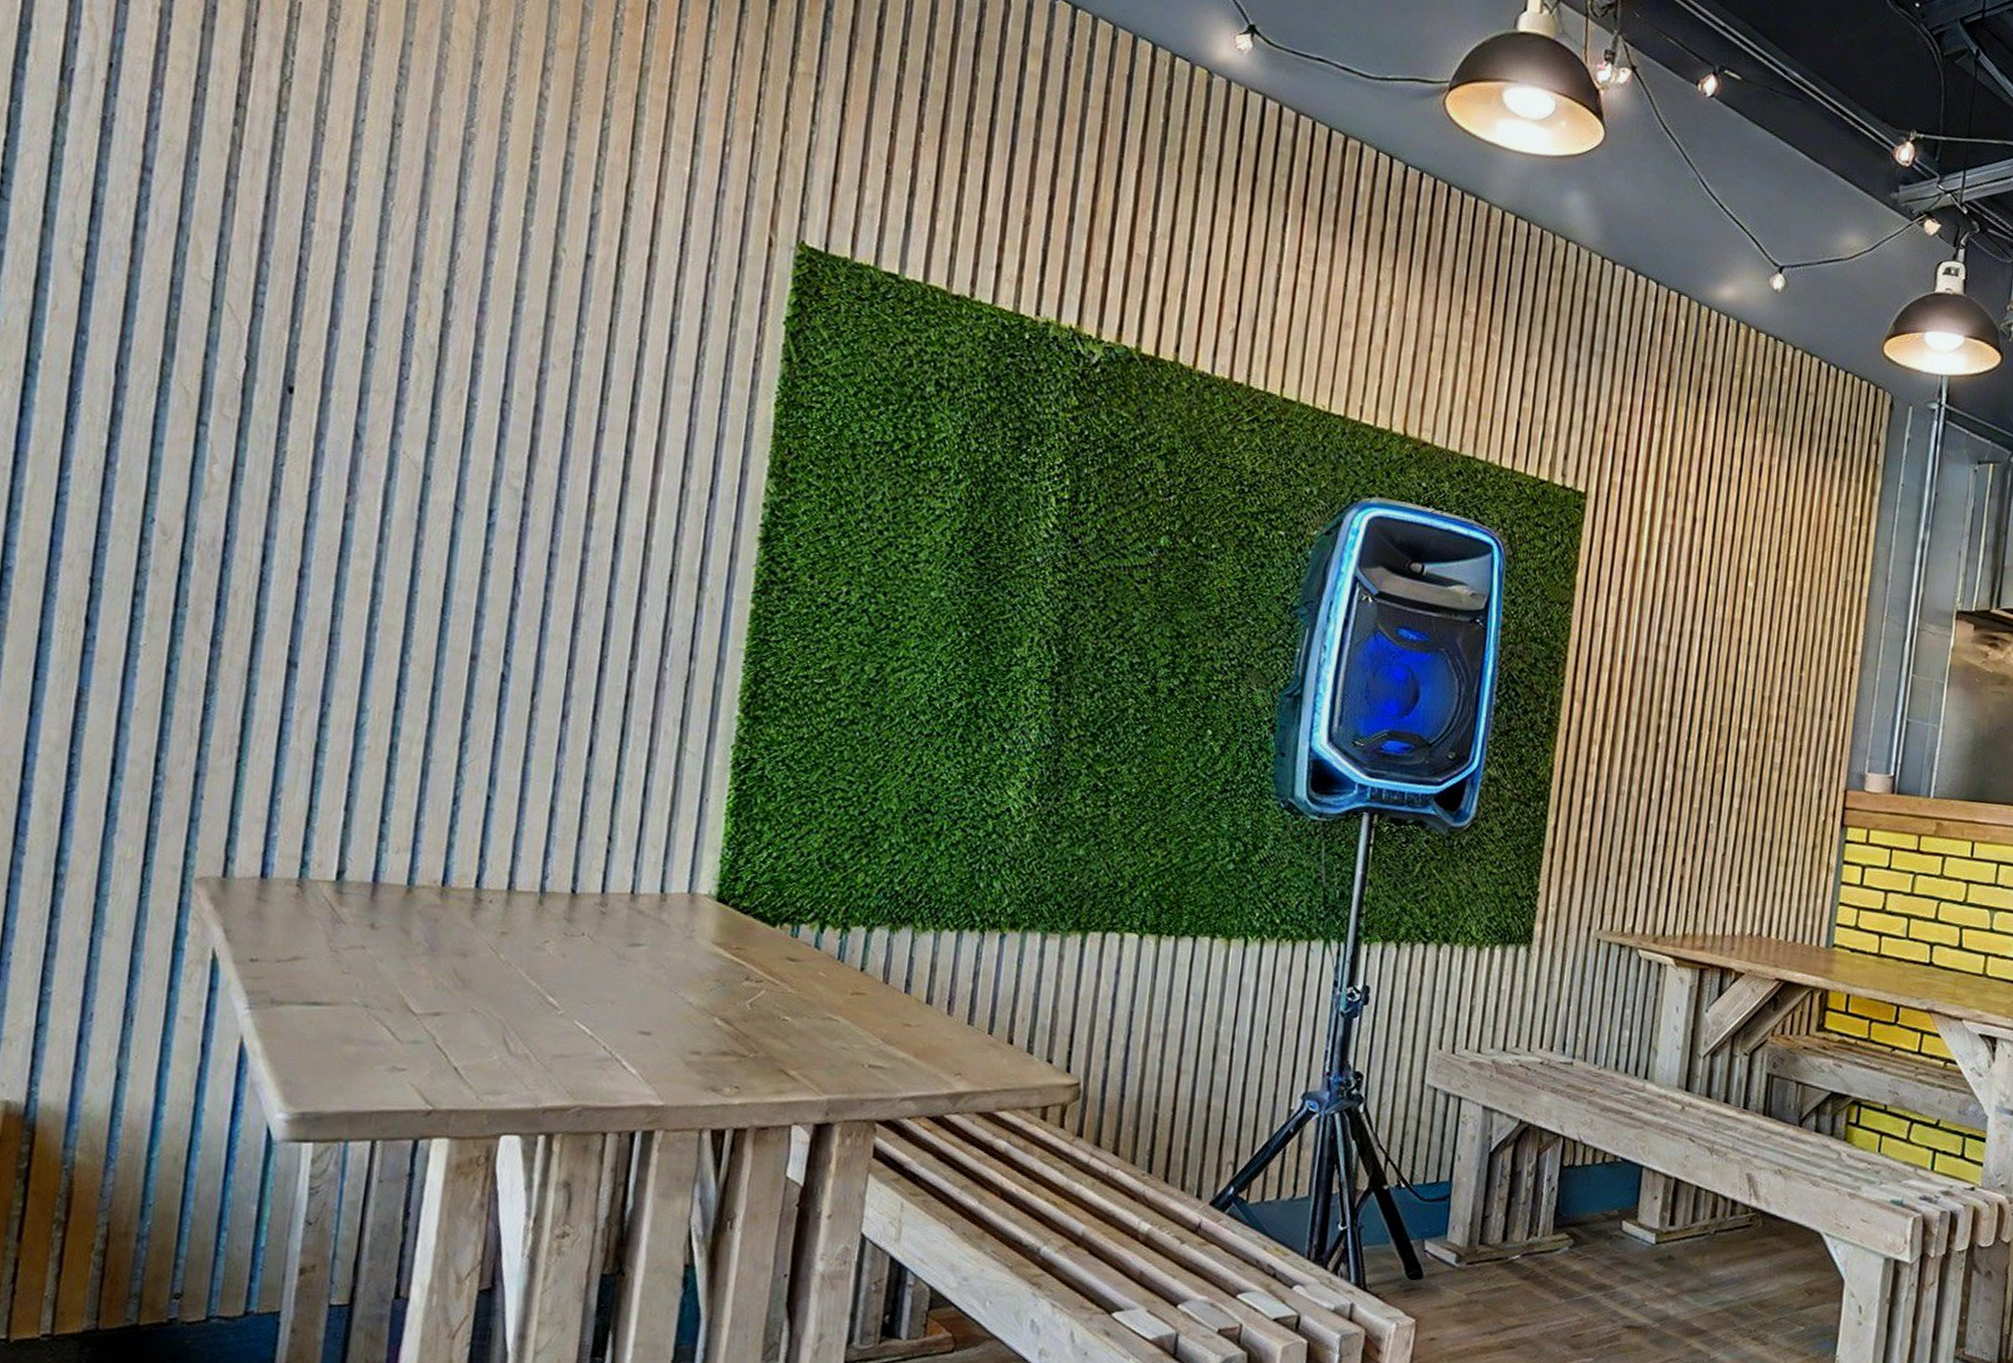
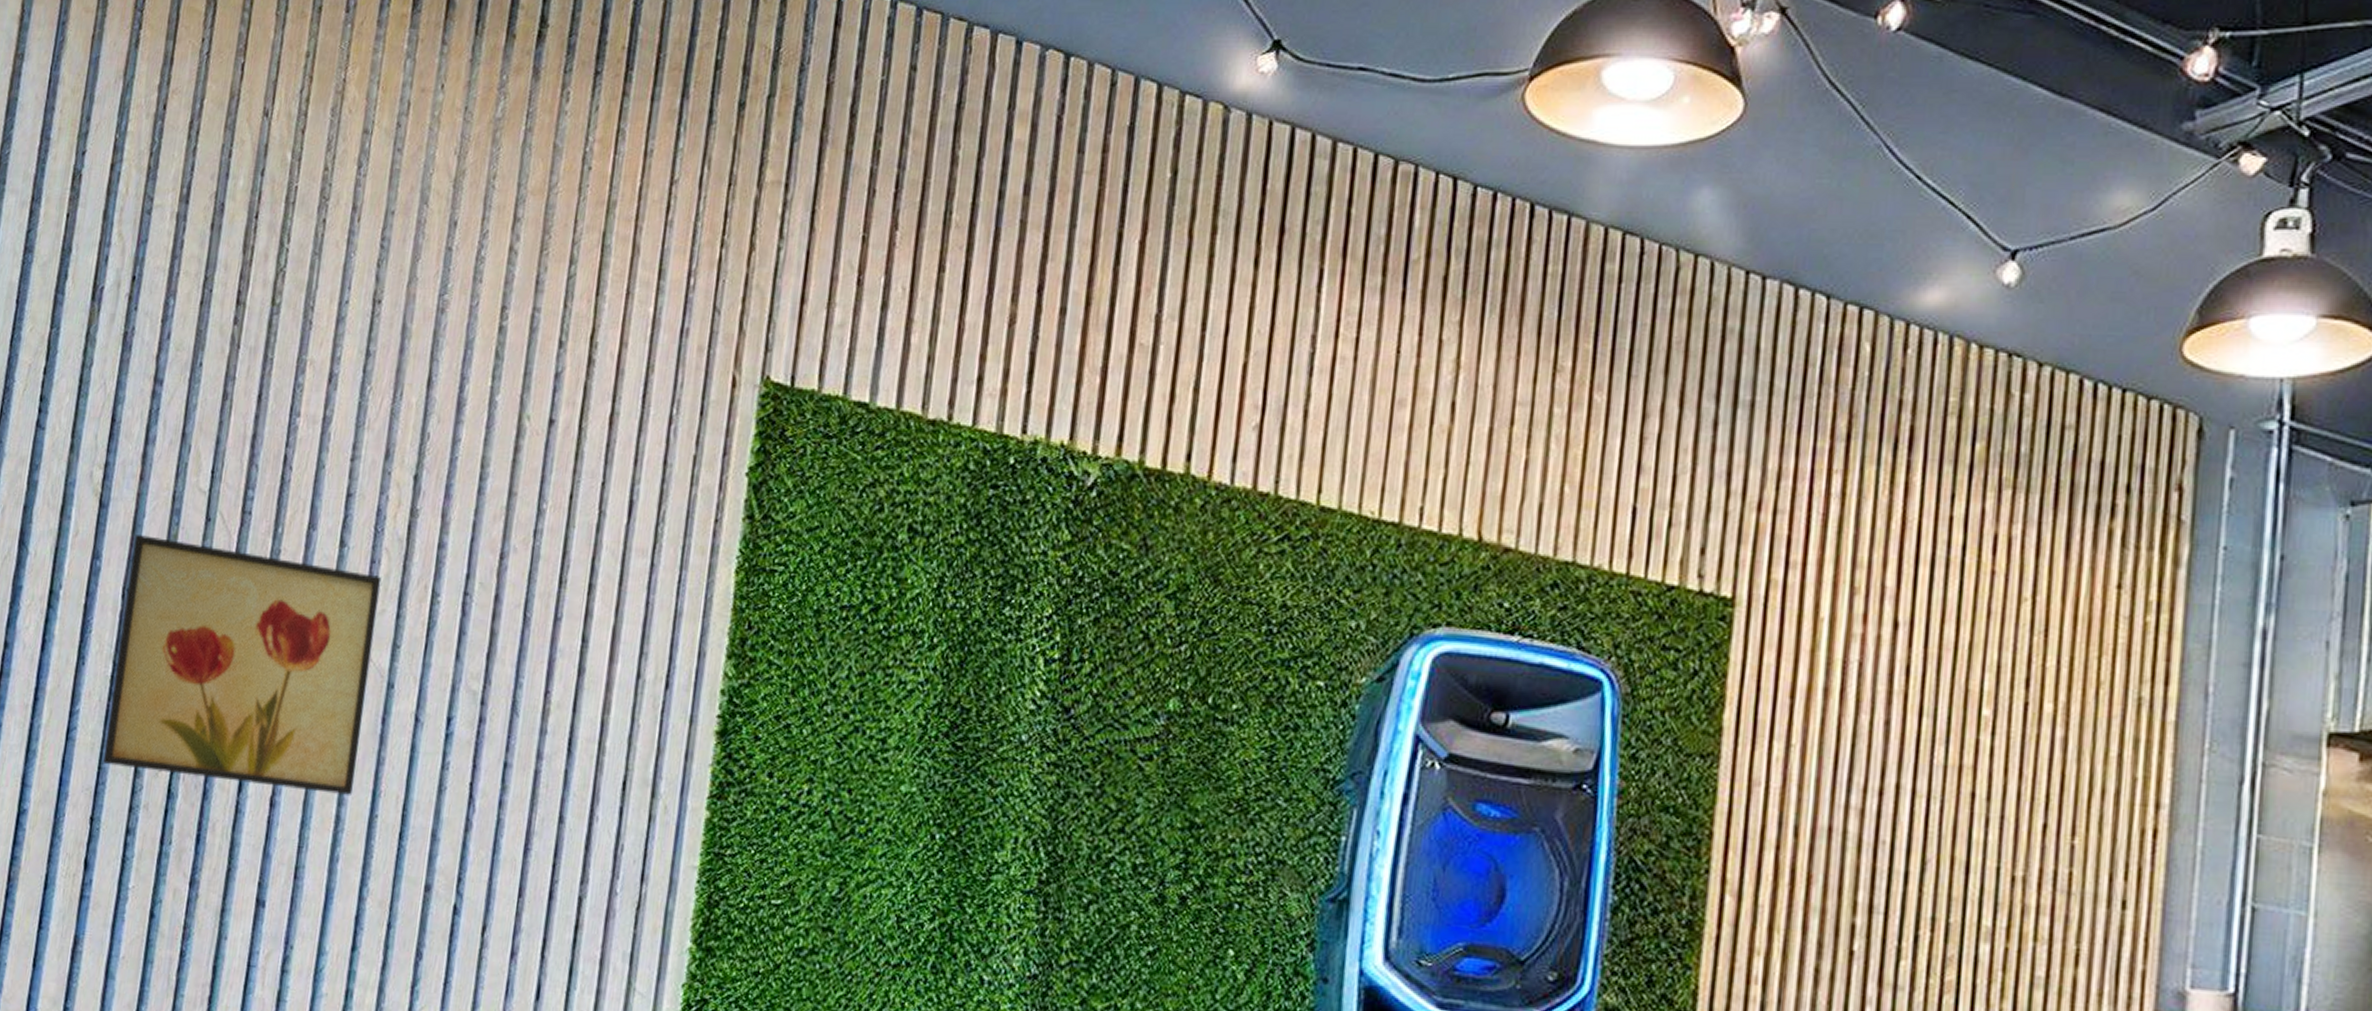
wall art: none [101,314,413,572] -> present [102,535,382,796]

